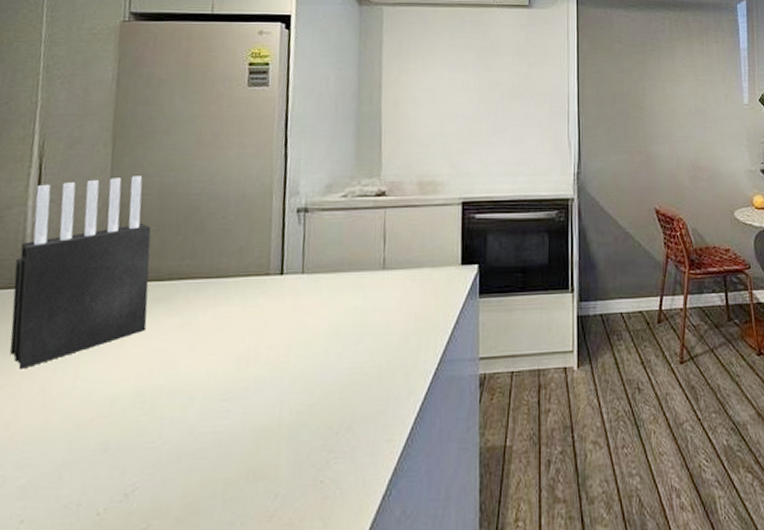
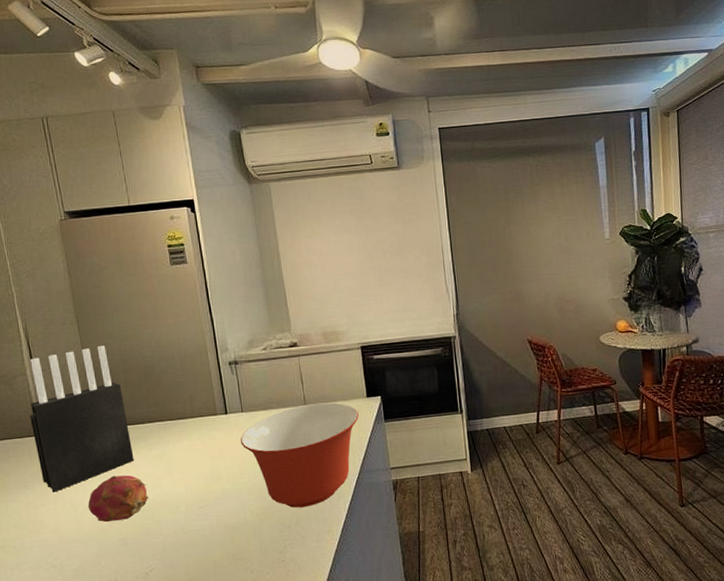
fruit: none [64,348,156,415] -> present [87,475,148,522]
mixing bowl: none [293,268,448,407] -> present [241,402,359,508]

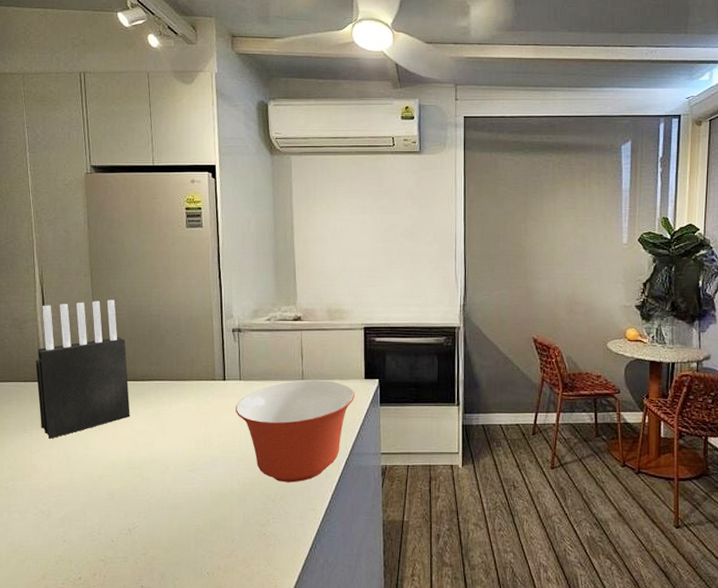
fruit: present [87,475,148,522] -> none [80,429,140,474]

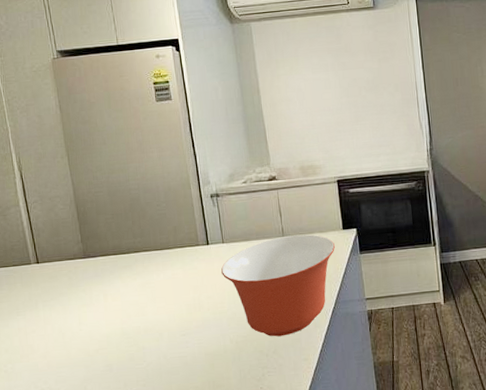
knife block: present [35,300,130,439] -> none [22,178,120,319]

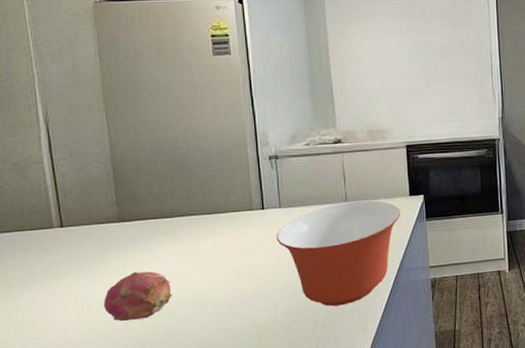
fruit: none [75,303,133,348] -> present [103,271,172,321]

